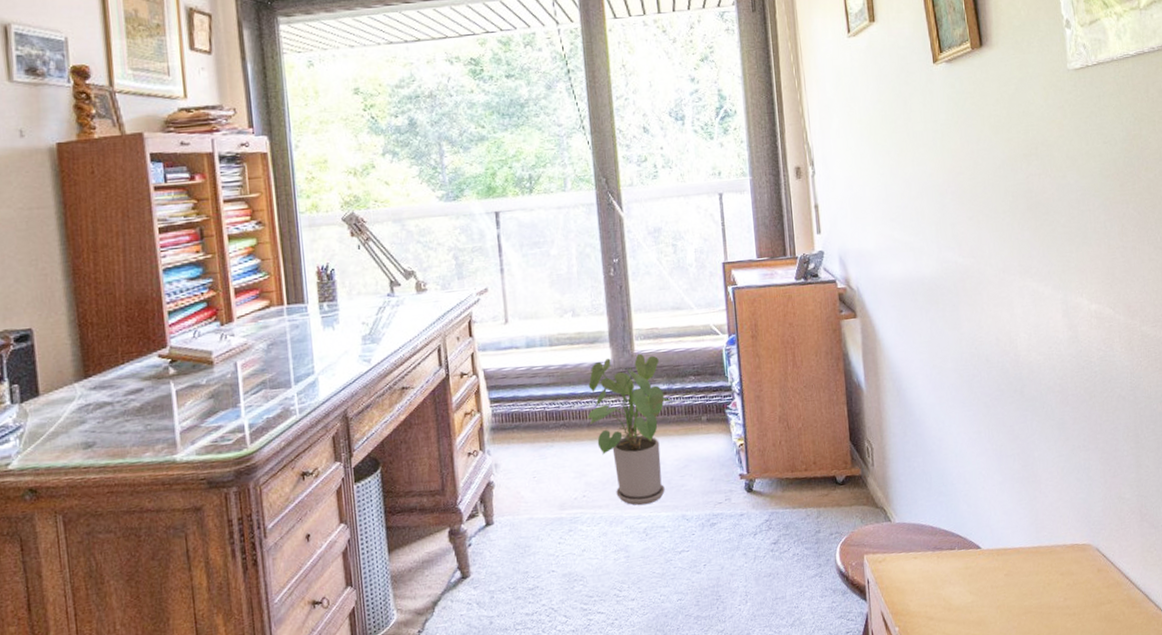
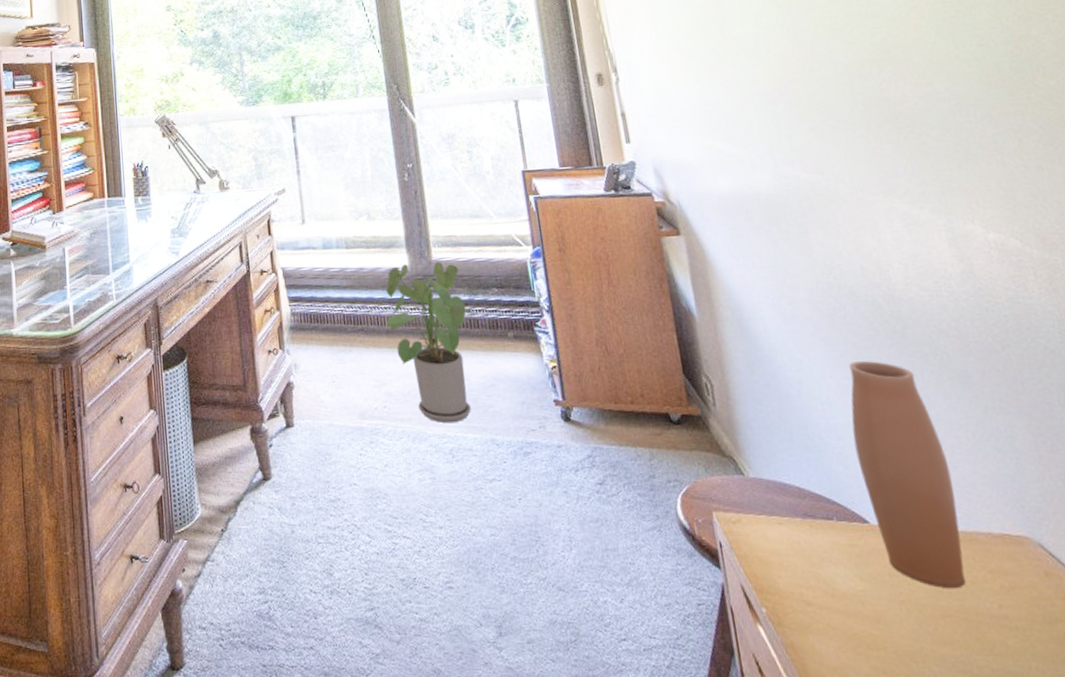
vase: none [976,416,1044,592] -> present [849,361,966,589]

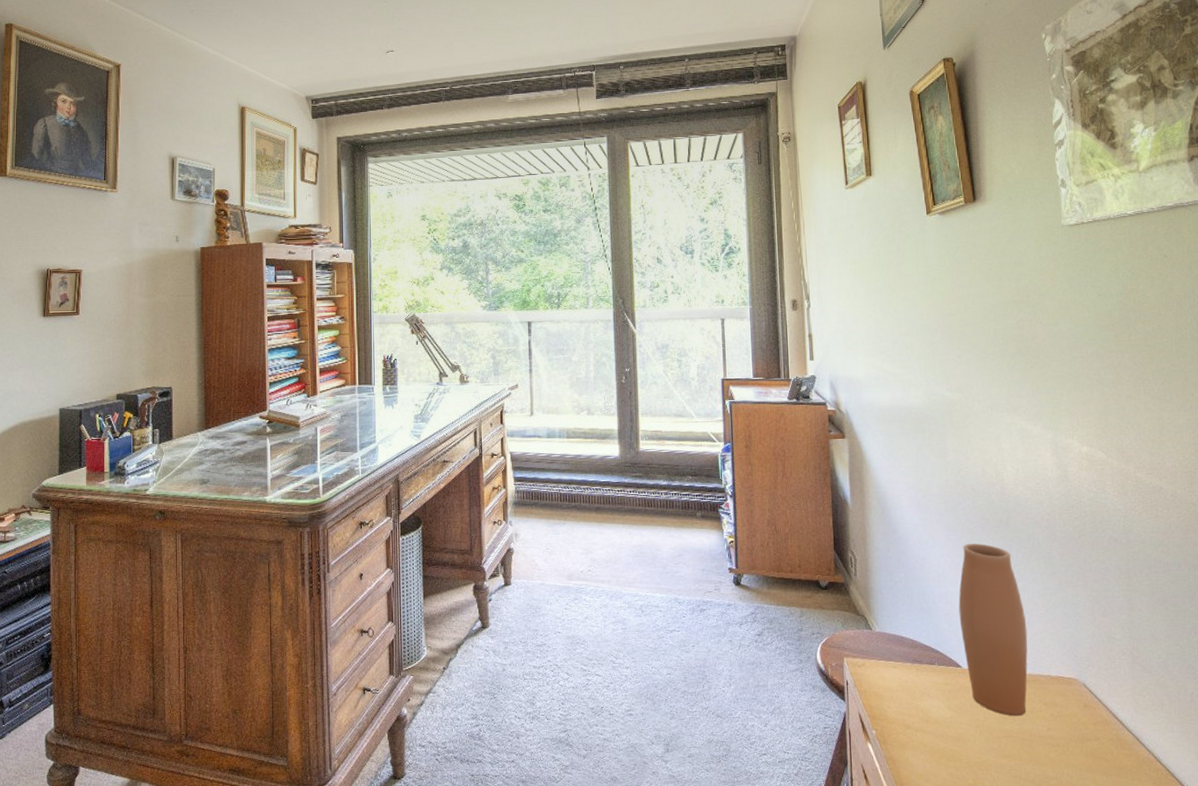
house plant: present [384,261,480,424] -> none [594,451,676,585]

